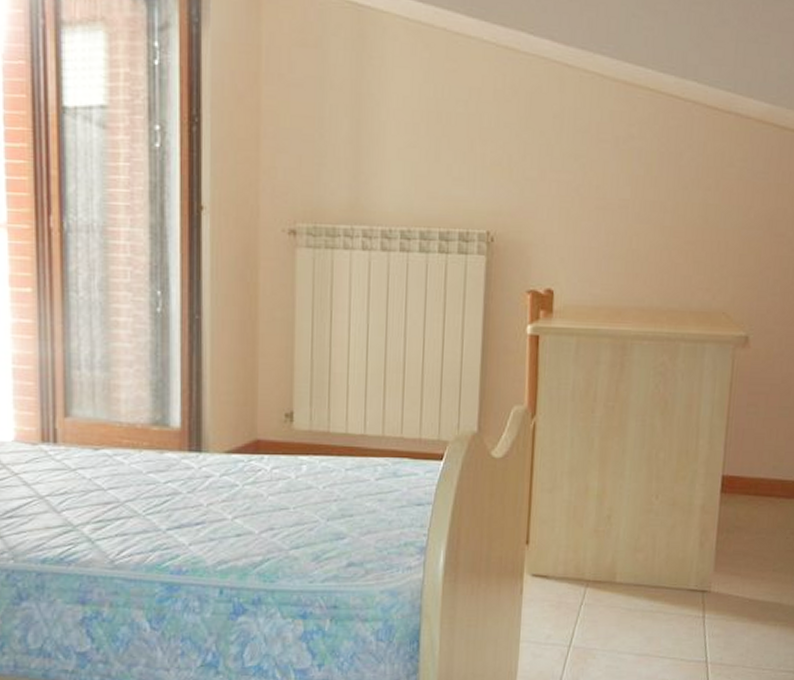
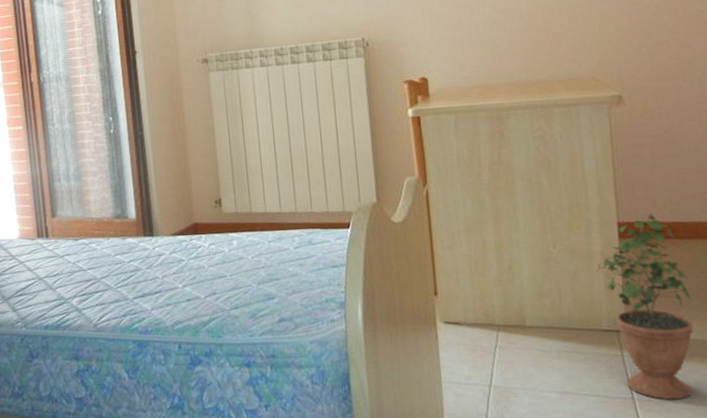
potted plant: none [694,468,778,664] -> present [596,213,693,400]

